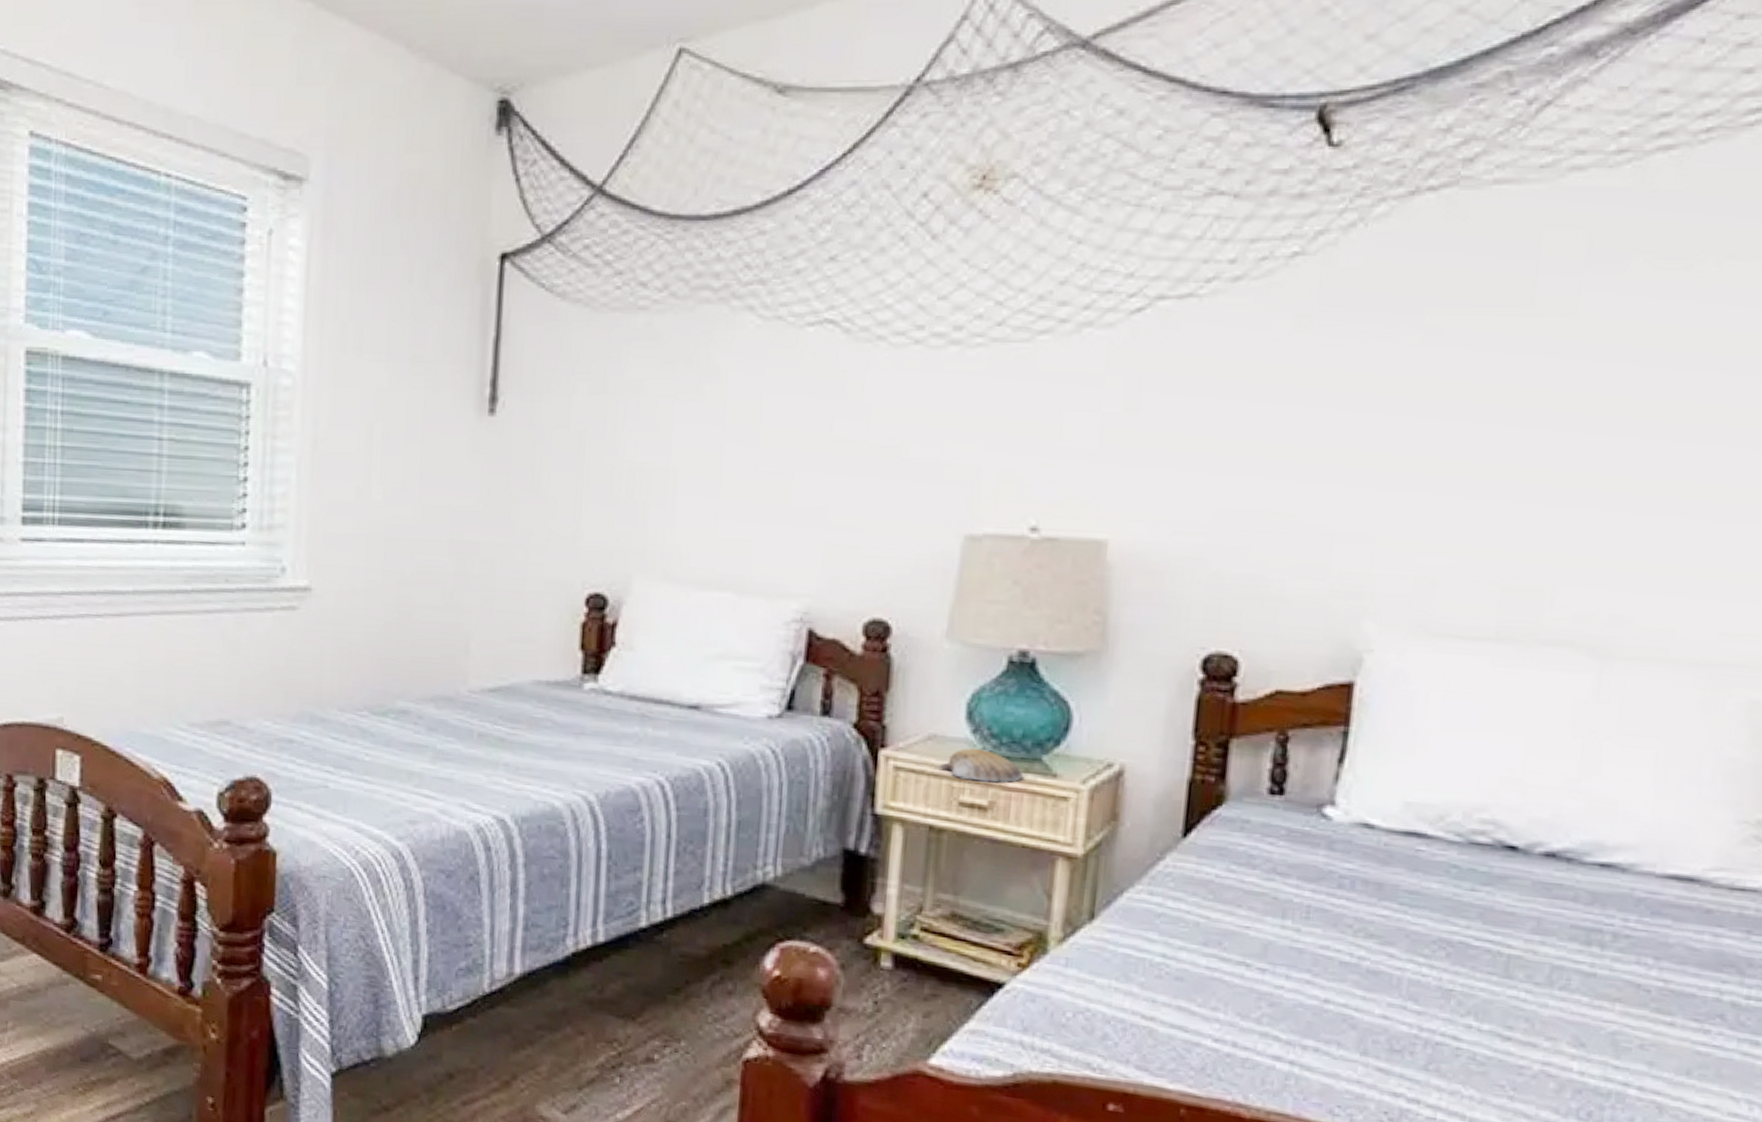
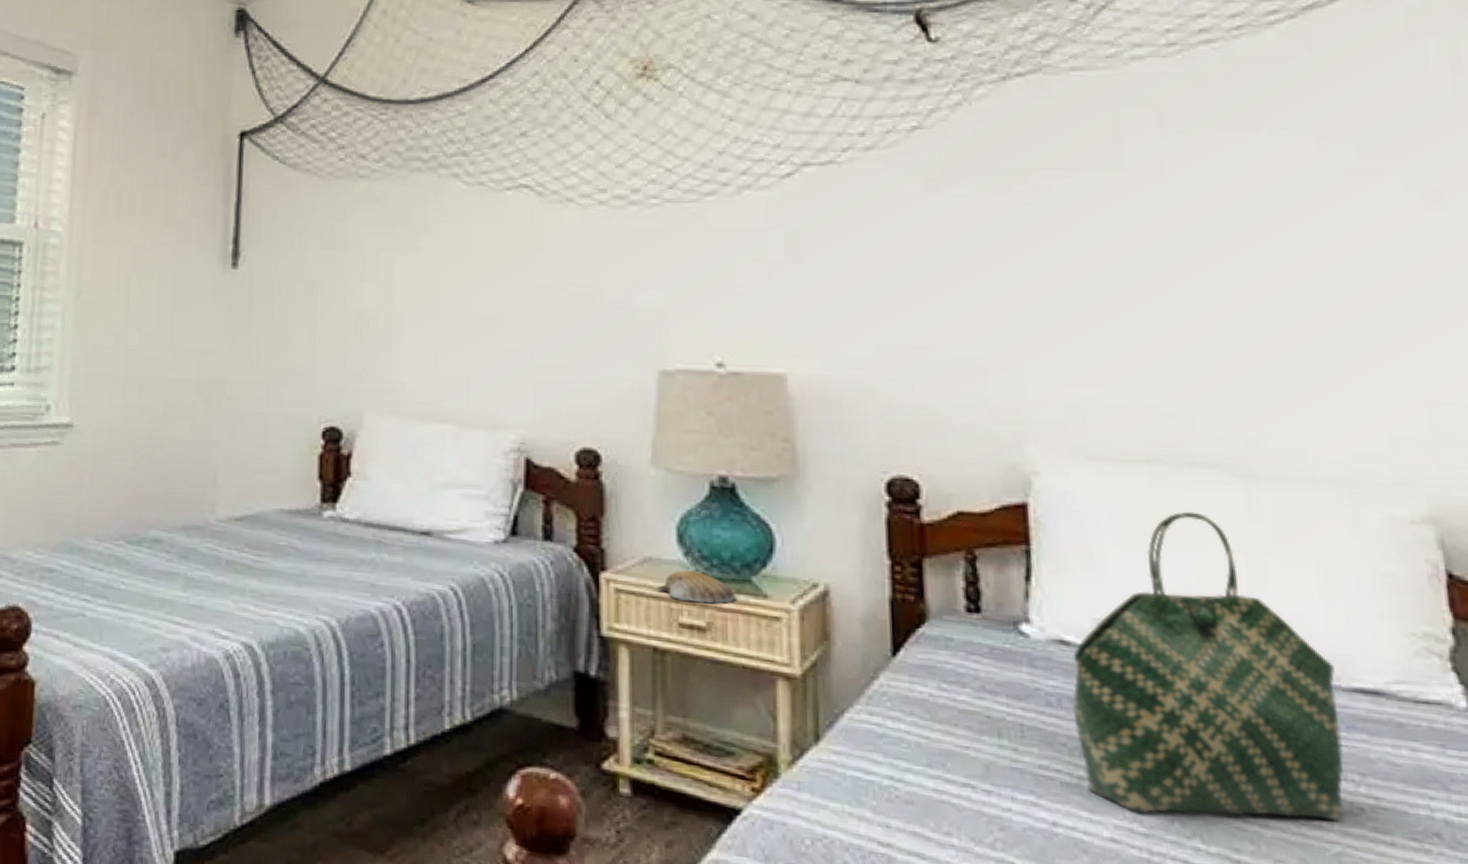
tote bag: none [1363,693,1653,1002] -> present [1073,511,1344,821]

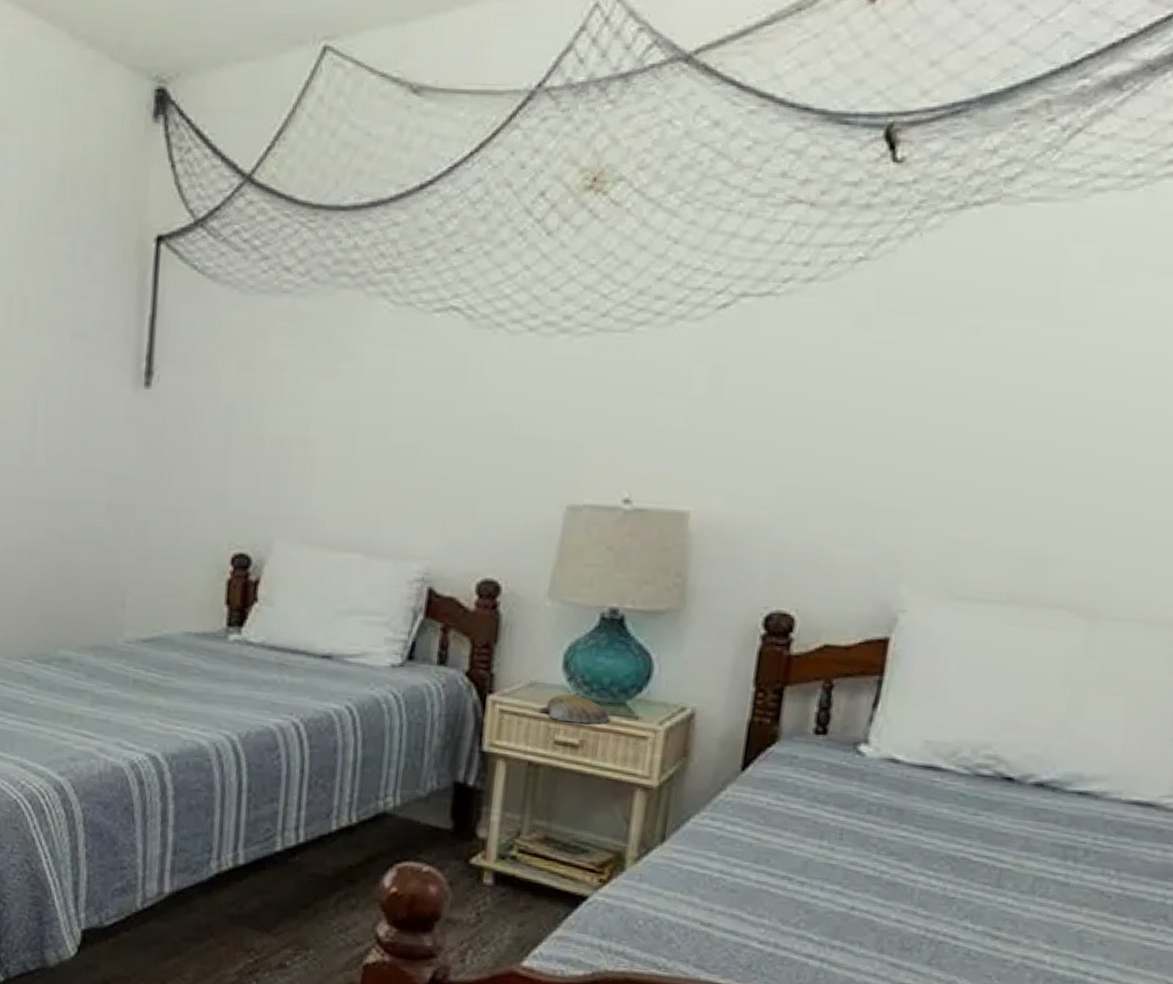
tote bag: present [1073,511,1344,821] -> none [887,648,1120,906]

